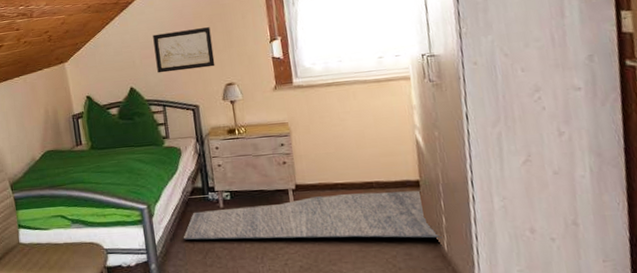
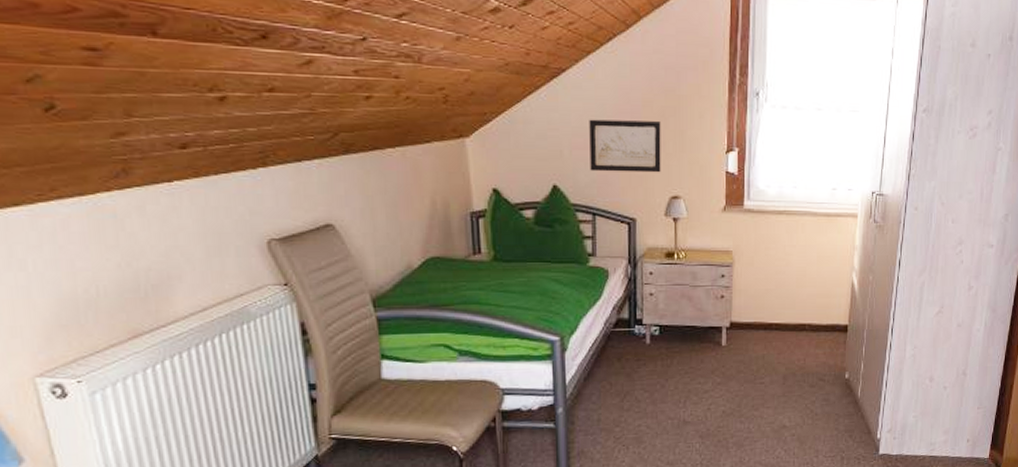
rug: present [183,190,442,240] -> none [599,334,858,385]

